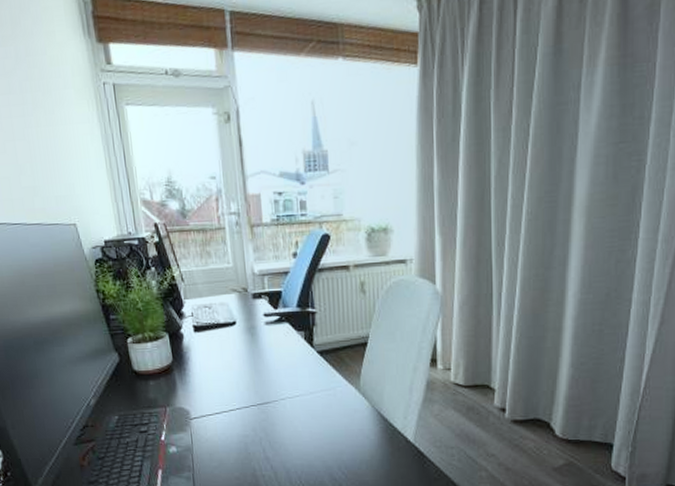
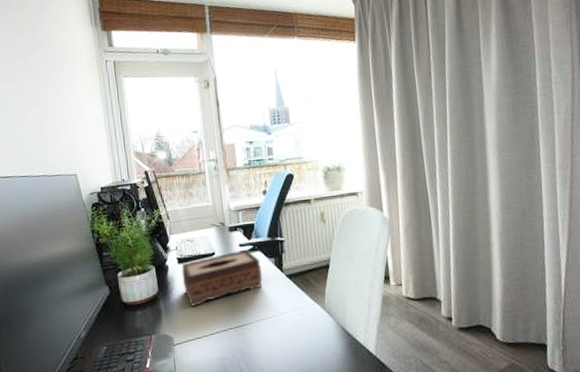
tissue box: none [198,319,290,380] -> present [181,249,263,307]

